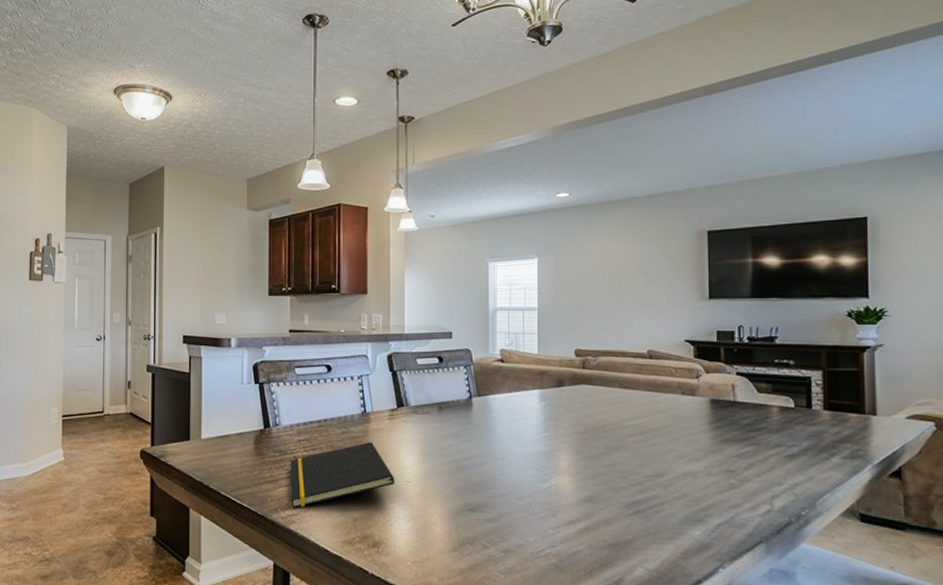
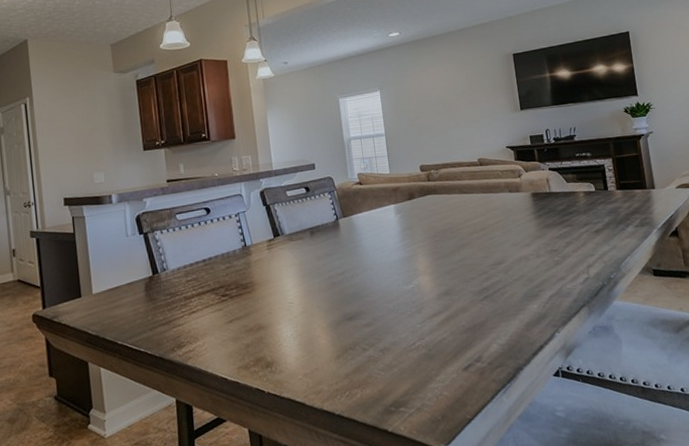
notepad: present [290,442,395,508] -> none [181,272,280,345]

